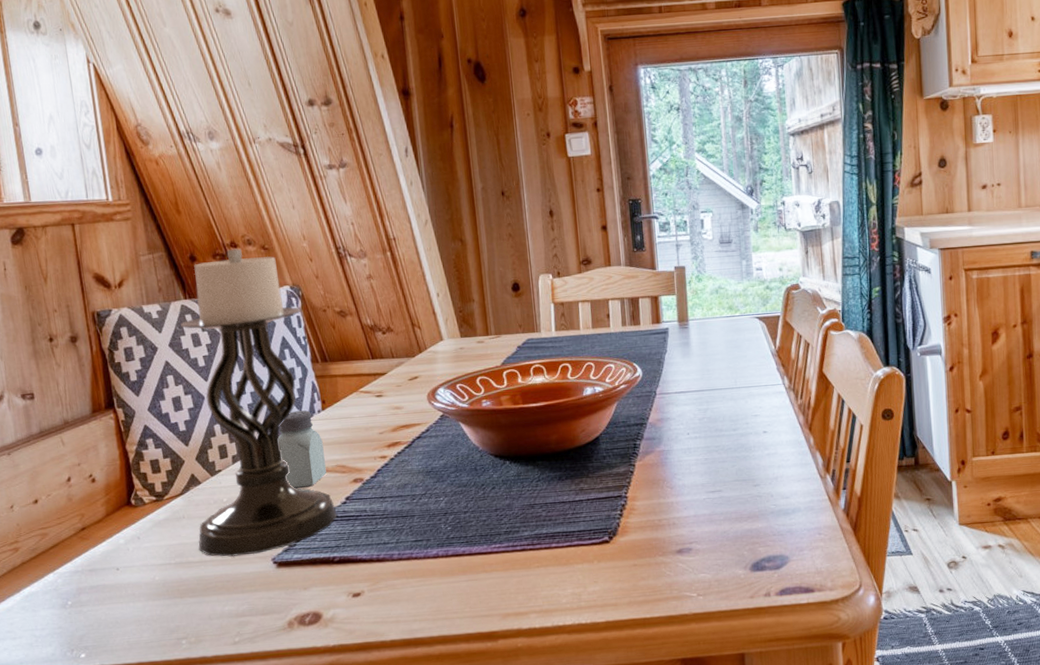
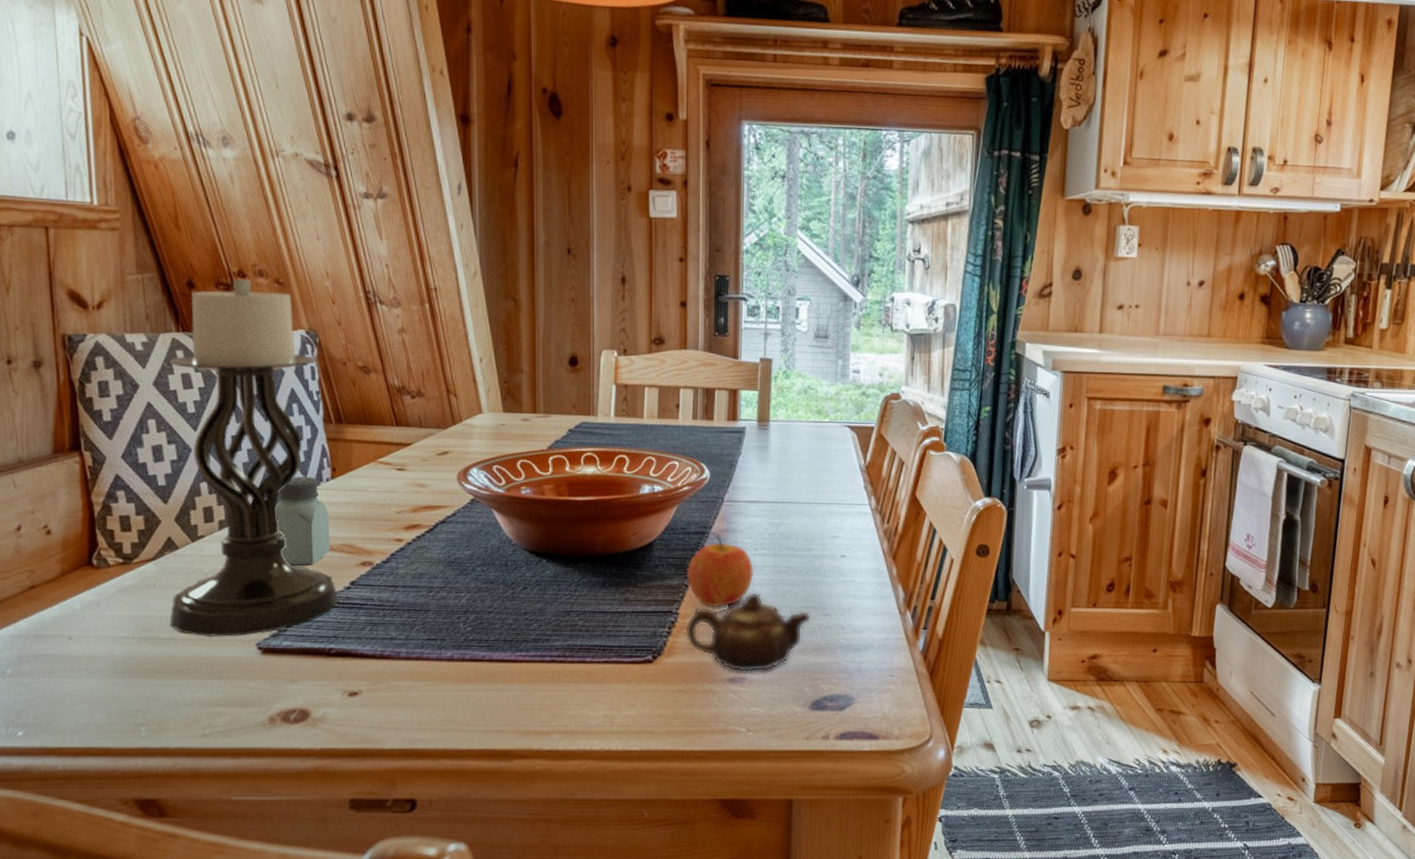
apple: none [630,424,689,490] -> present [686,535,754,609]
teapot: none [634,471,743,543] -> present [685,592,811,672]

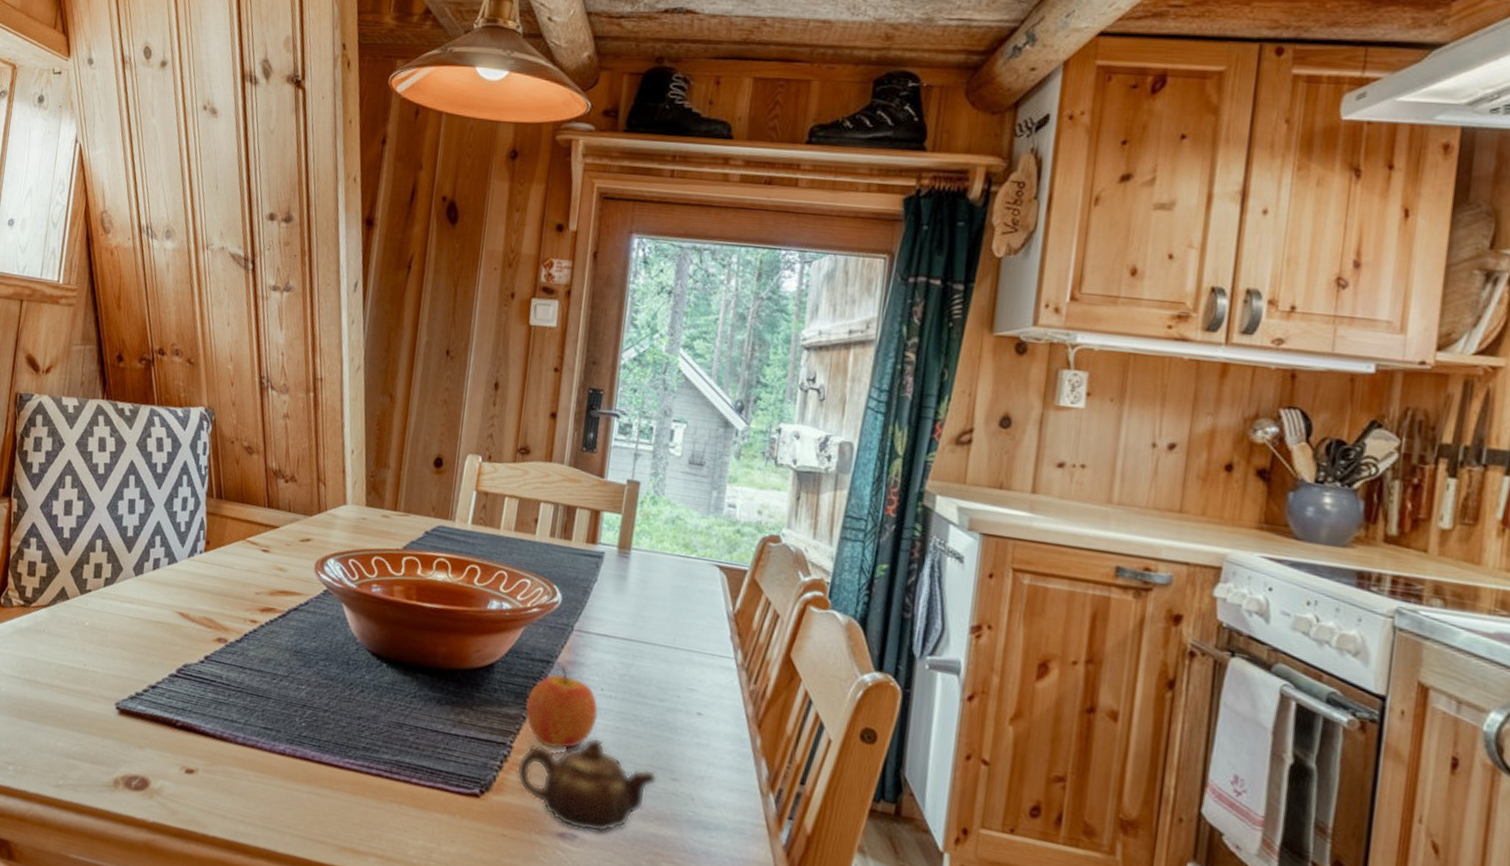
candle holder: present [169,279,339,637] -> none [49,356,210,694]
saltshaker: present [276,476,330,566] -> none [151,545,197,634]

